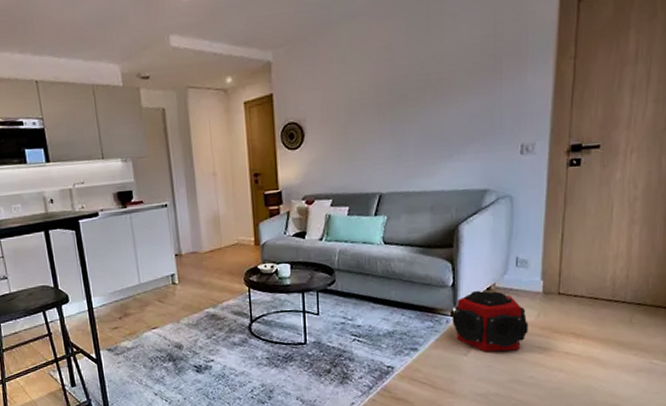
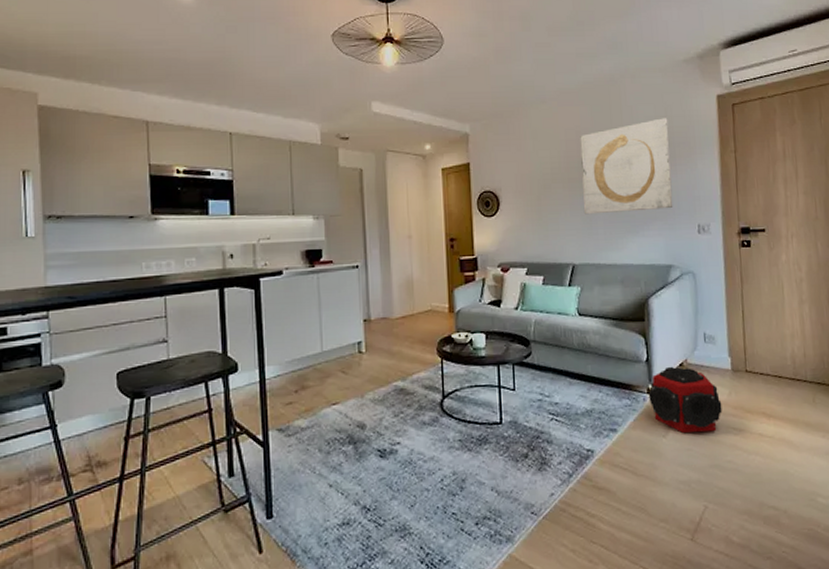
wall art: none [393,24,497,141] -> present [580,118,673,215]

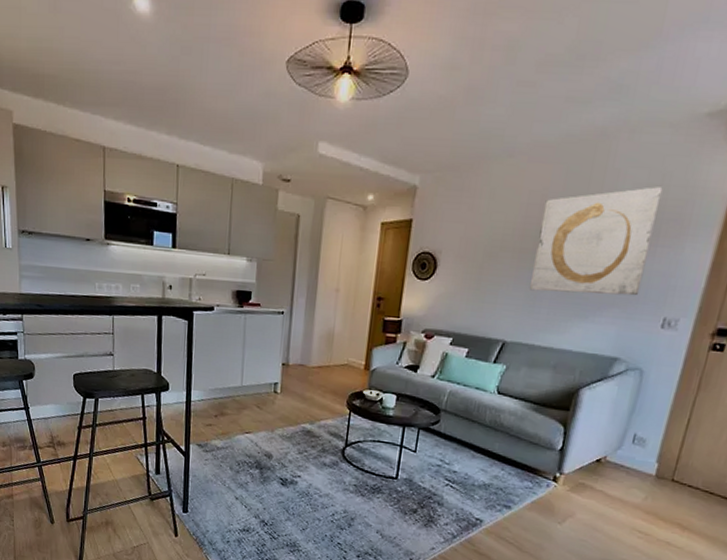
speaker: present [648,366,722,434] -> none [552,459,634,530]

